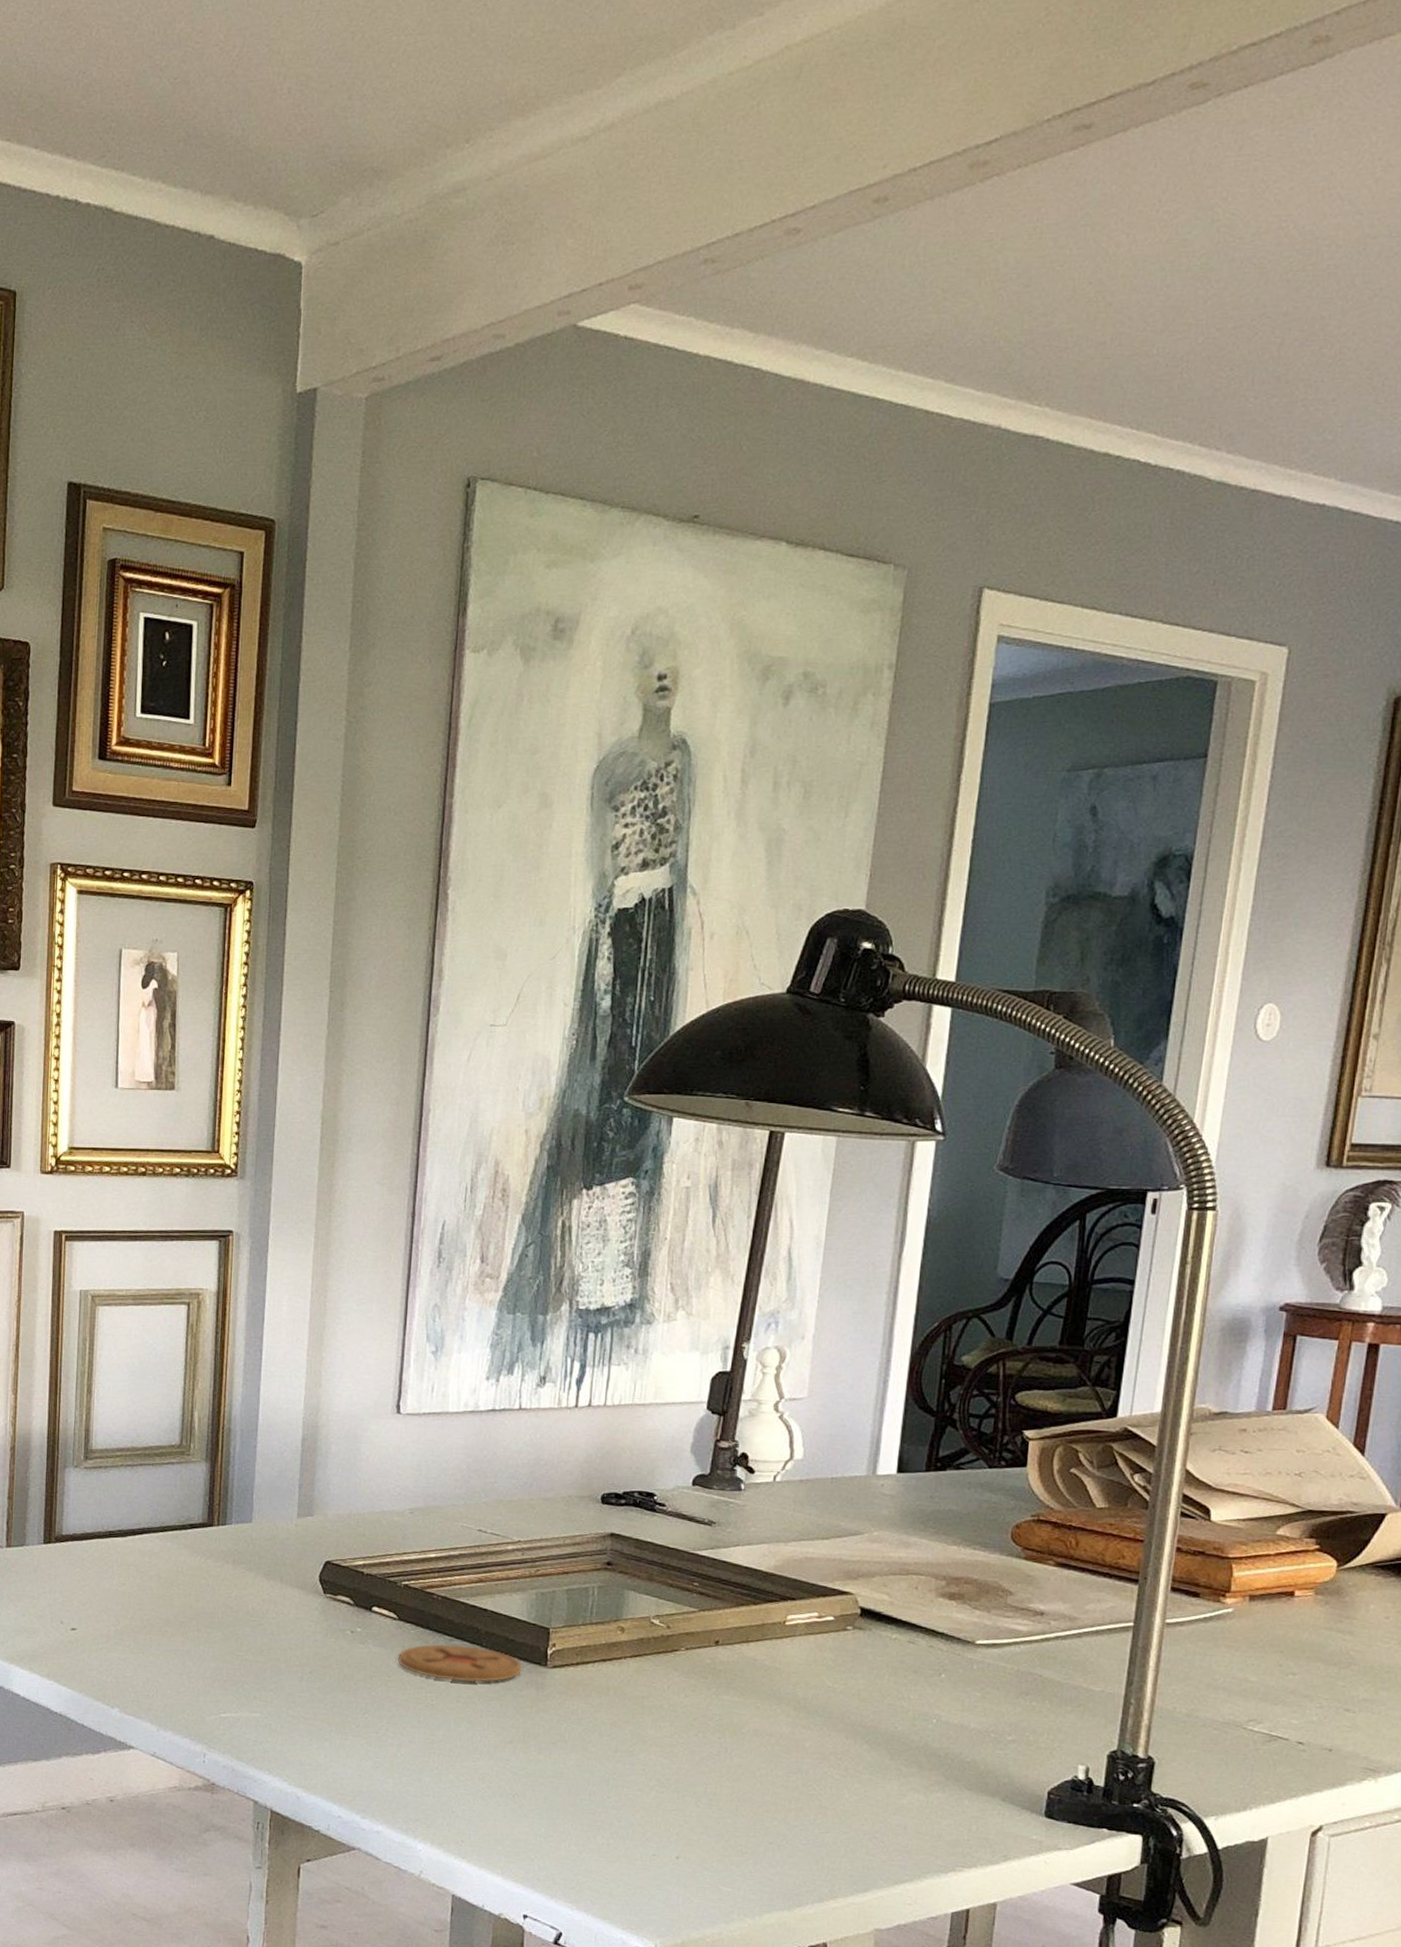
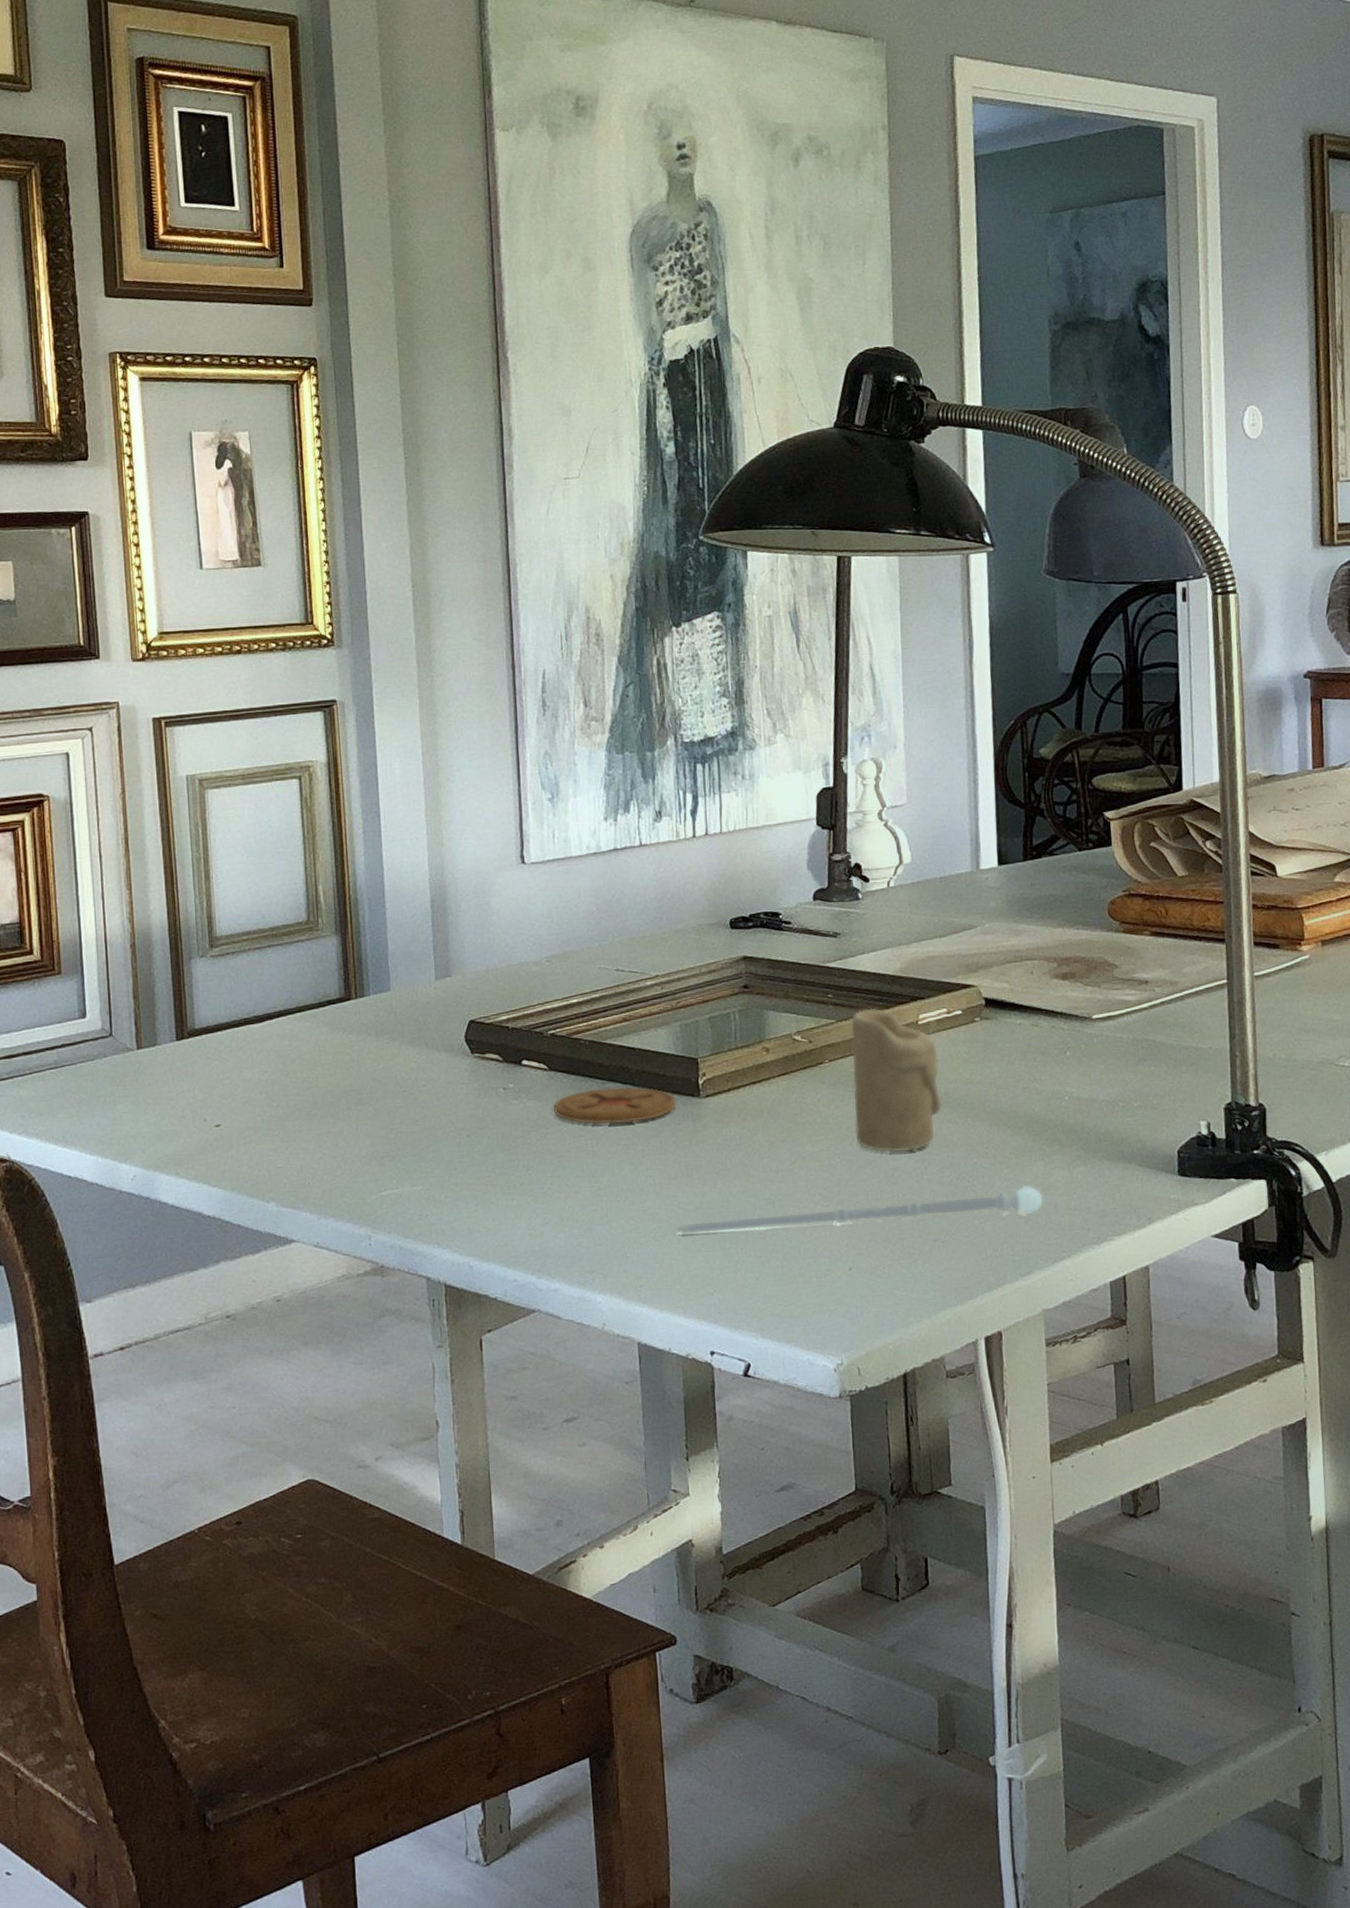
paintbrush: none [505,1788,893,1832] -> present [676,1185,1044,1234]
candle: none [702,1601,802,1751] -> present [851,1008,942,1153]

